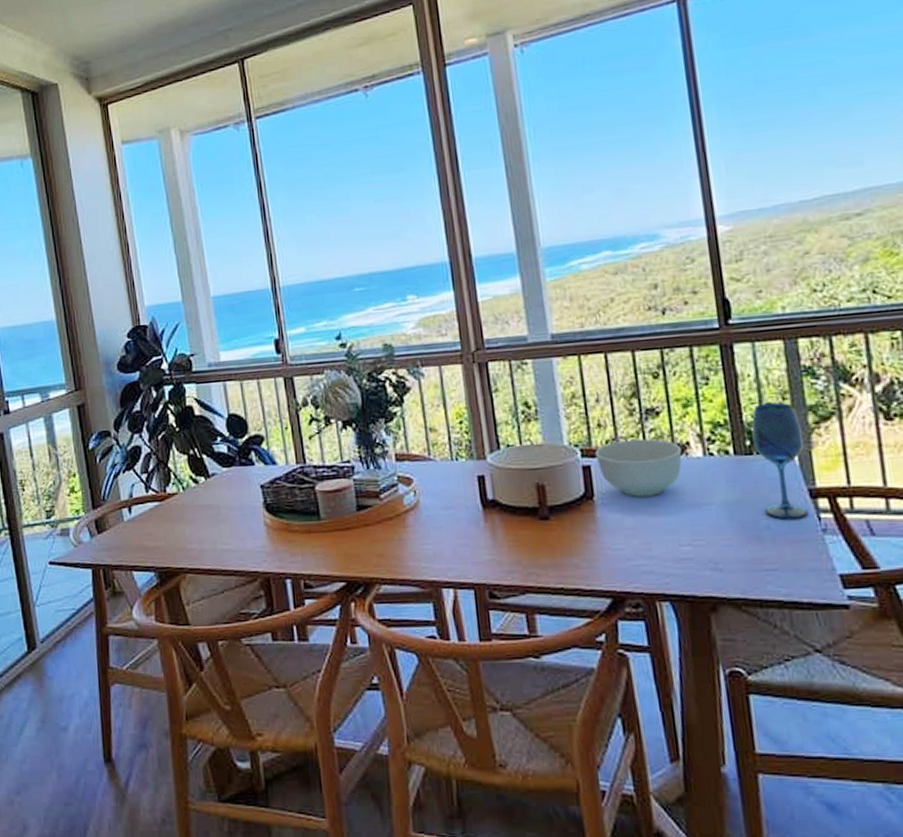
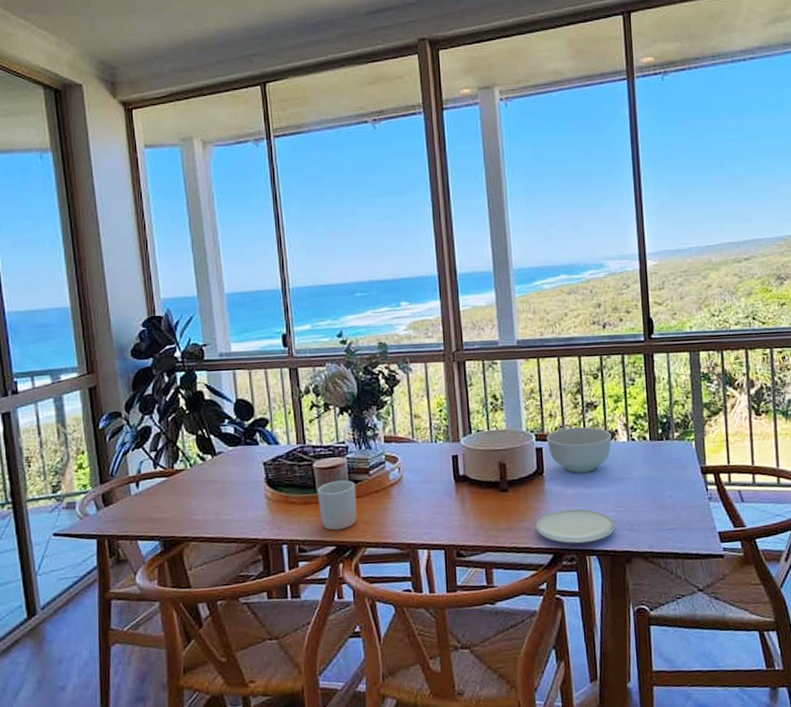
mug: none [321,505,369,564] -> present [317,480,357,531]
plate: none [587,542,693,586] -> present [535,509,615,544]
wineglass: present [751,402,809,520] -> none [663,400,700,490]

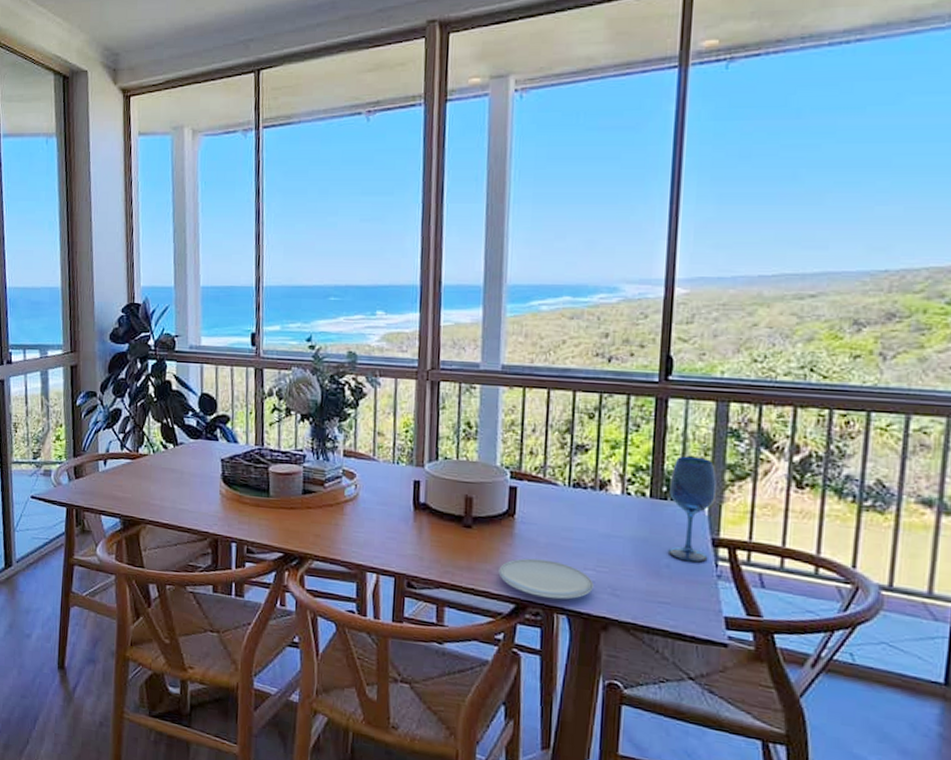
mug: present [317,480,357,531] -> none [270,488,310,538]
bowl: present [546,426,612,473] -> none [523,469,603,523]
wineglass: none [663,400,700,490] -> present [667,456,717,563]

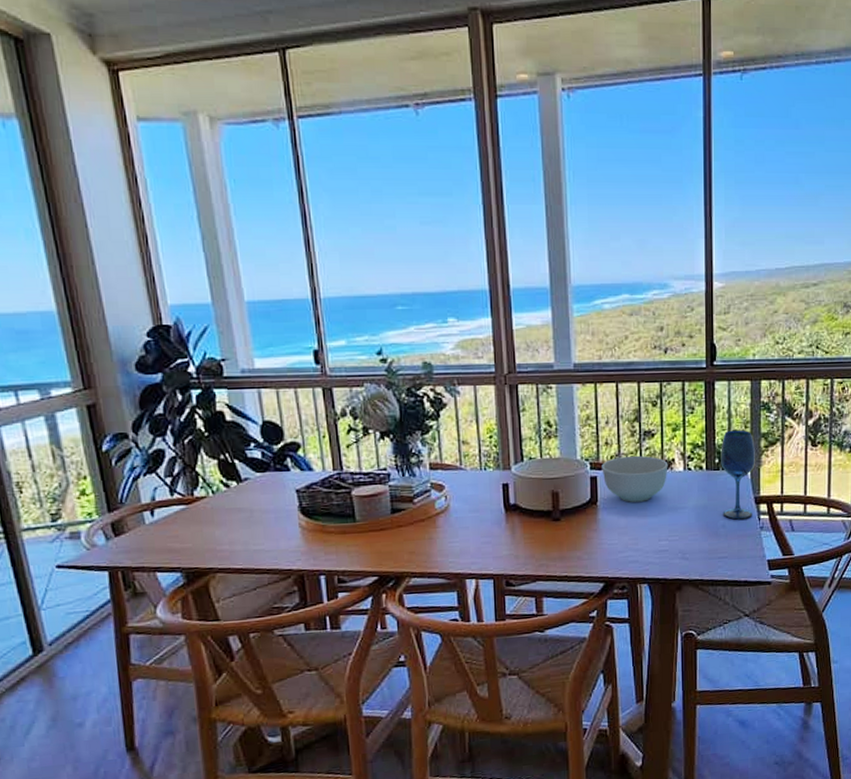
plate: present [498,558,594,600] -> none [587,538,667,573]
bowl: none [523,469,603,523] -> present [602,455,668,502]

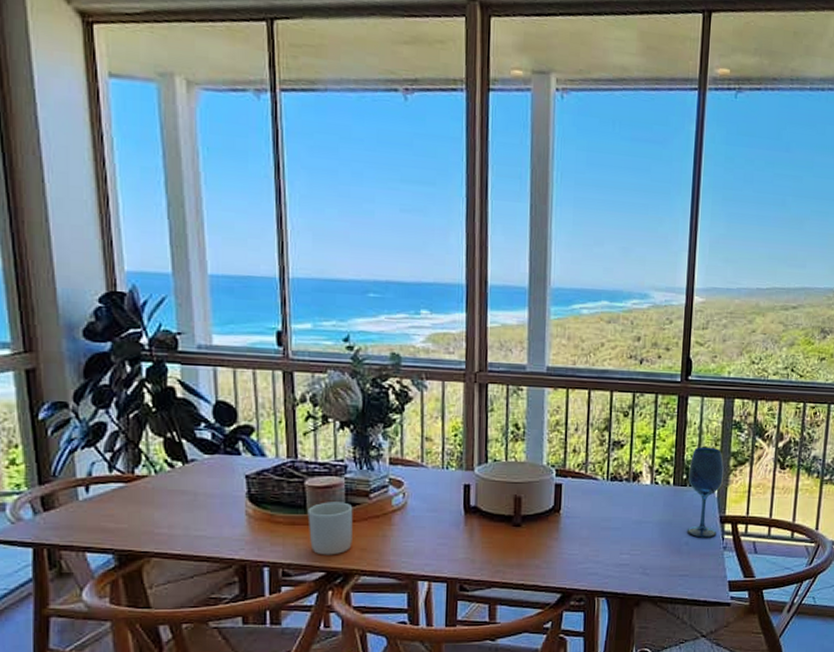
mug: none [356,508,401,561] -> present [307,502,353,555]
bowl: present [602,455,668,502] -> none [567,465,636,513]

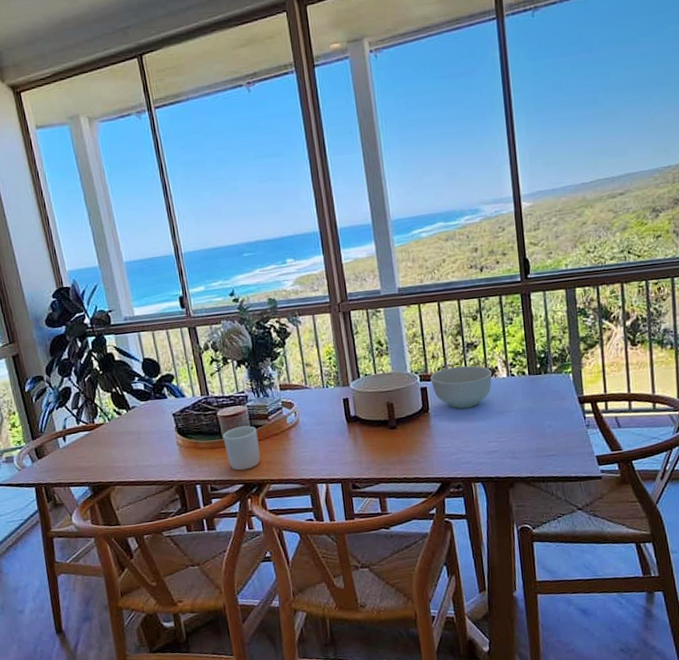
bowl: none [567,465,636,513] -> present [430,365,493,409]
wineglass: present [686,447,724,538] -> none [541,335,578,420]

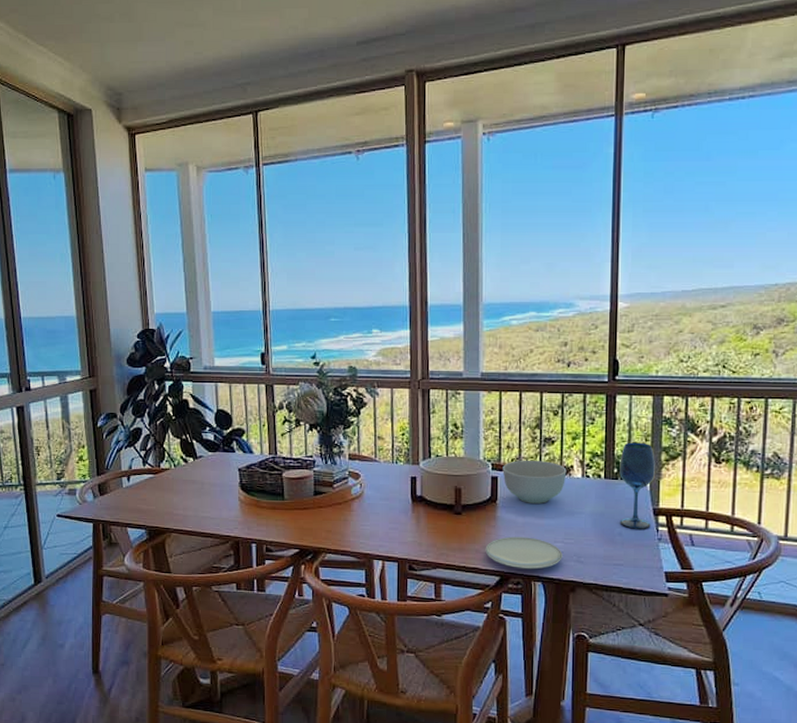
mug: present [222,425,261,471] -> none [285,490,320,535]
plate: none [423,441,498,473] -> present [485,536,563,570]
wineglass: none [541,335,578,420] -> present [619,442,655,529]

